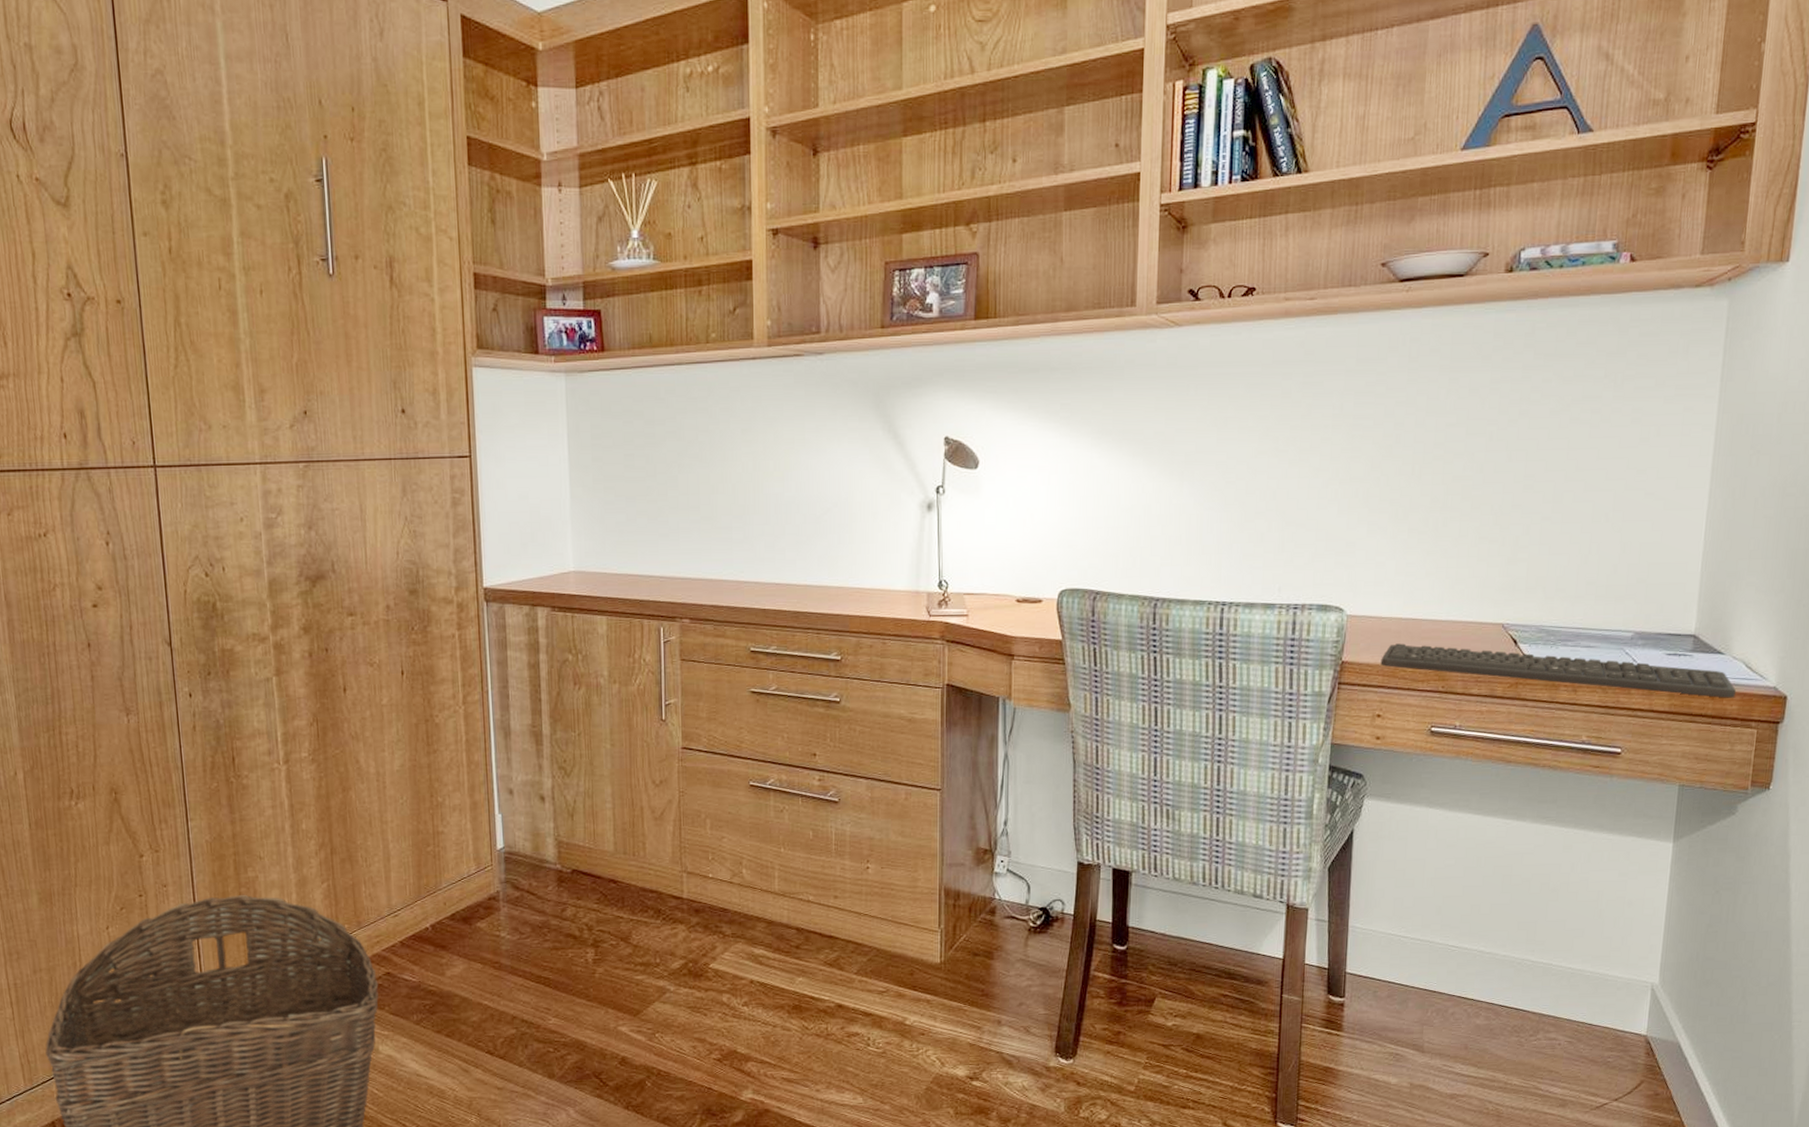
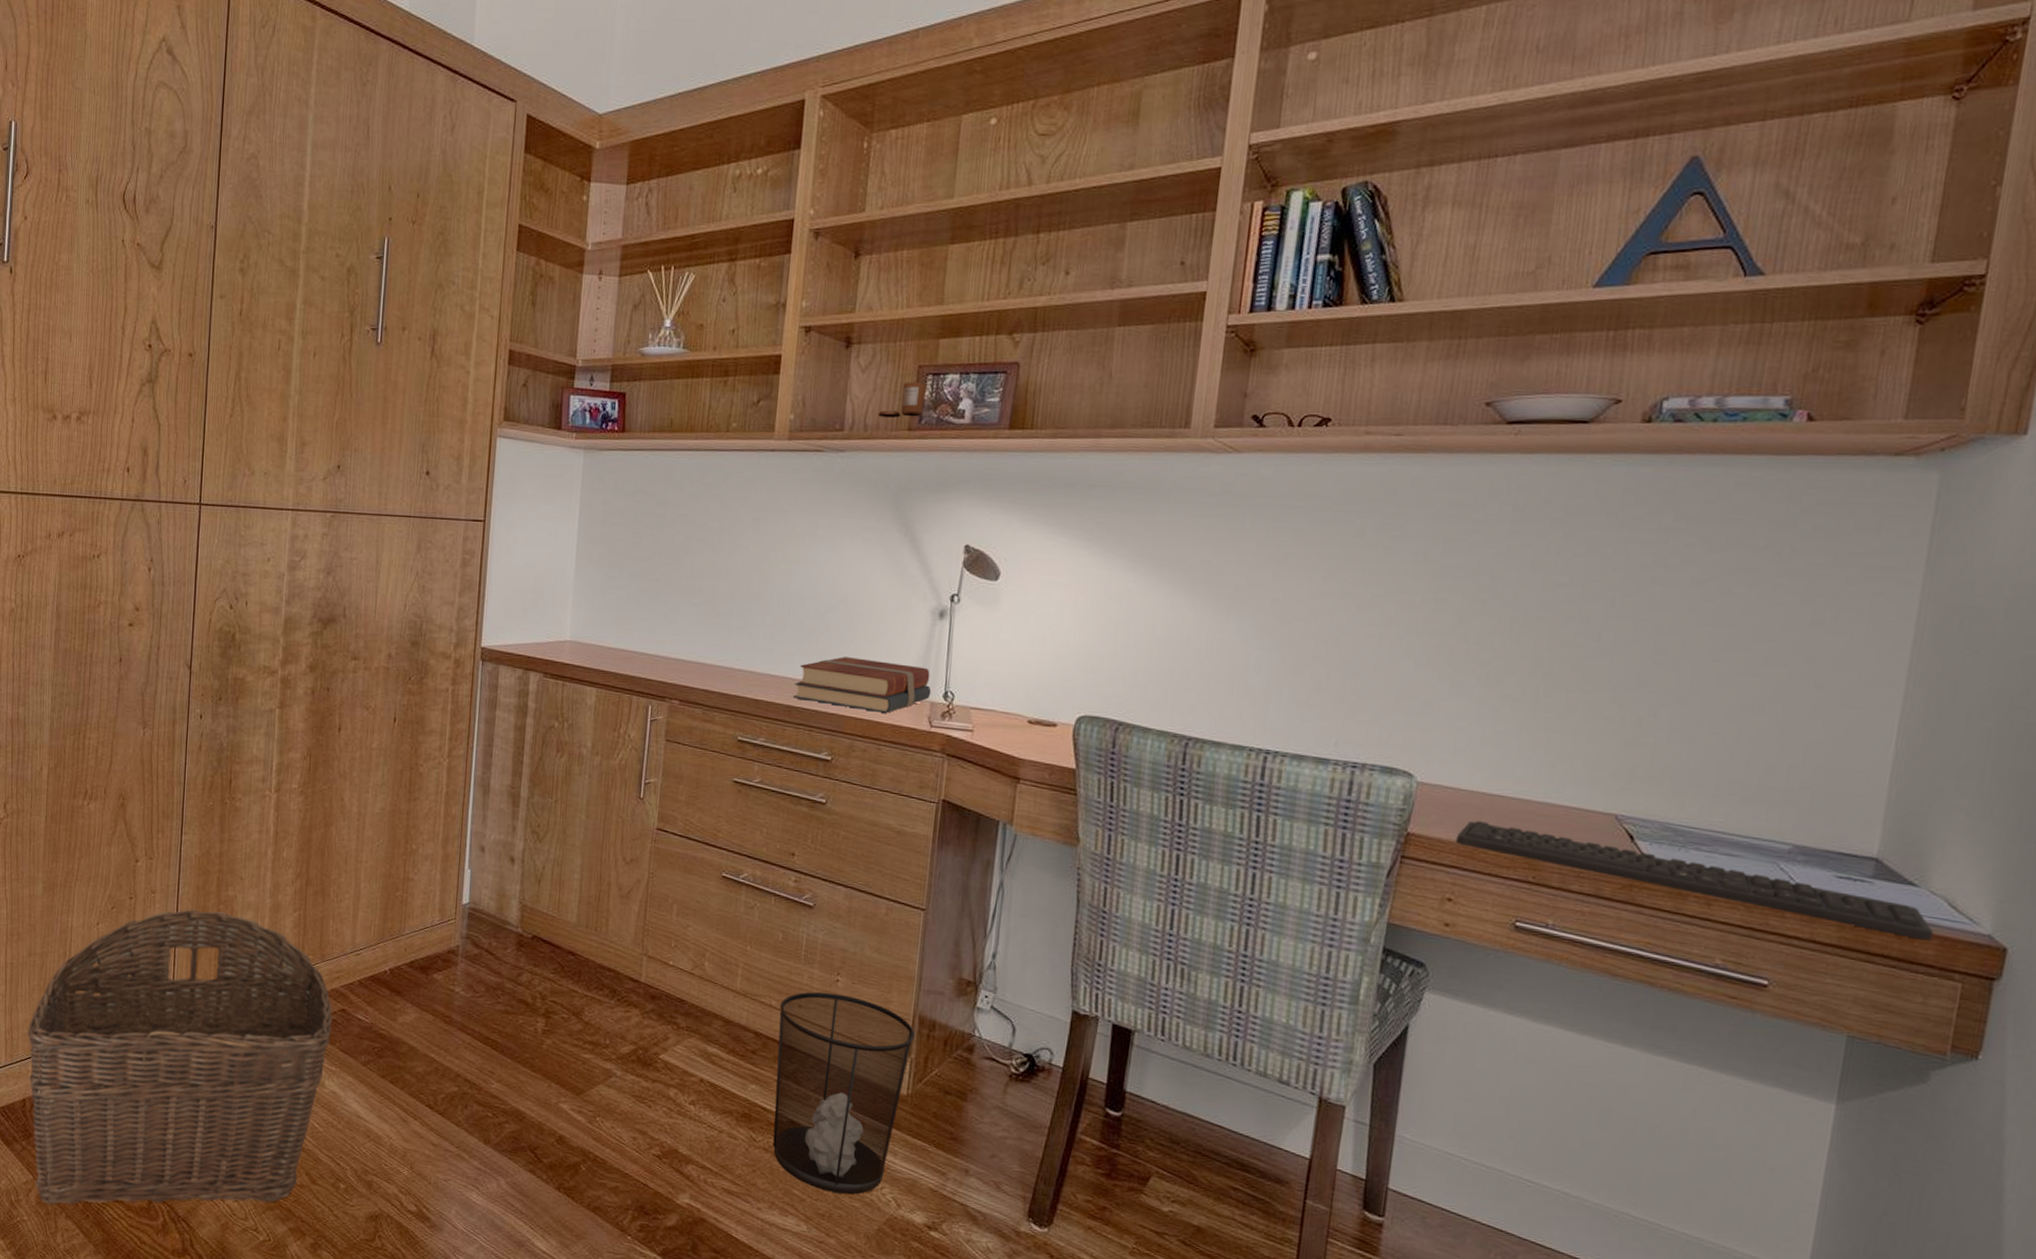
books: none [799,557,927,608] -> present [794,657,932,713]
waste bin: none [817,880,942,1063] -> present [772,991,915,1195]
candle: none [851,279,894,318] -> present [877,382,926,419]

